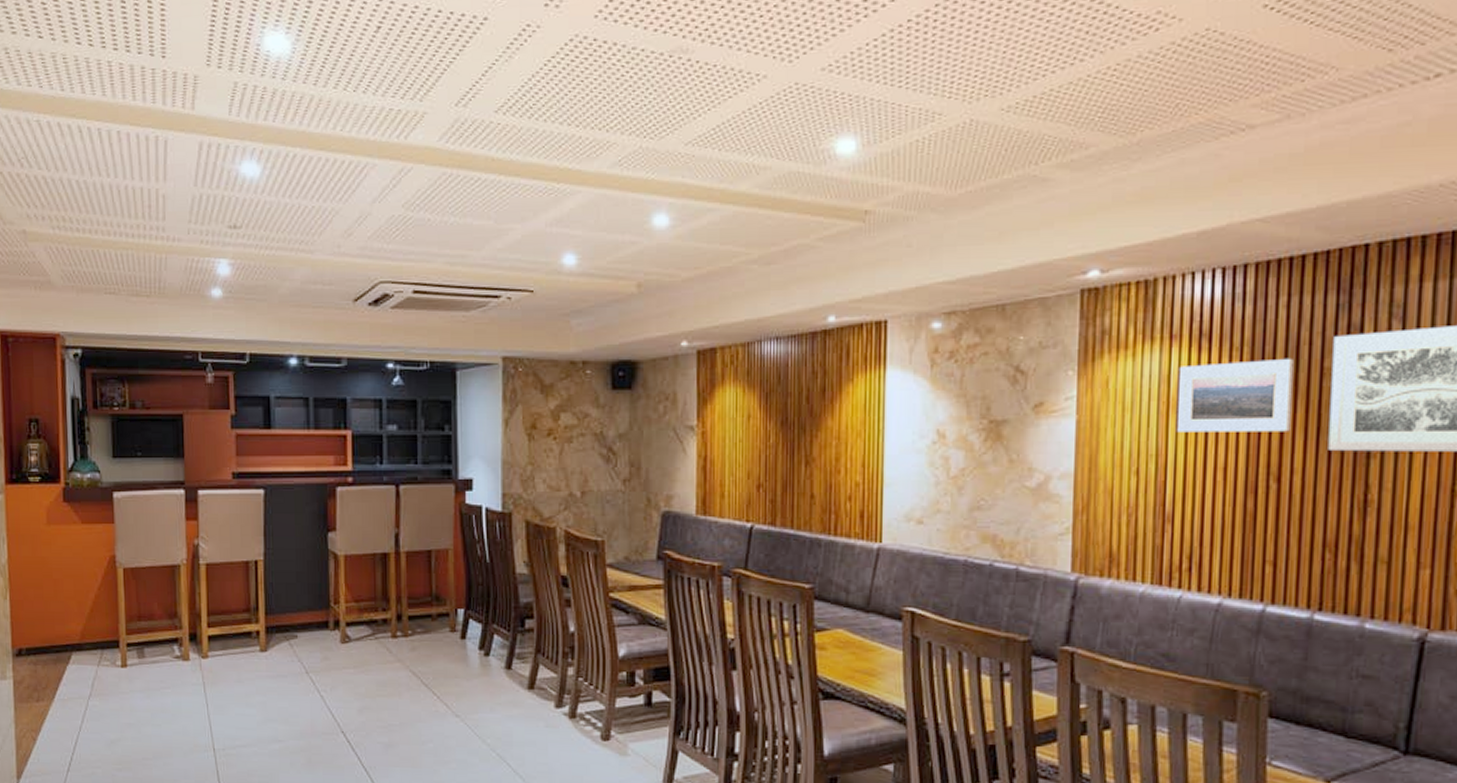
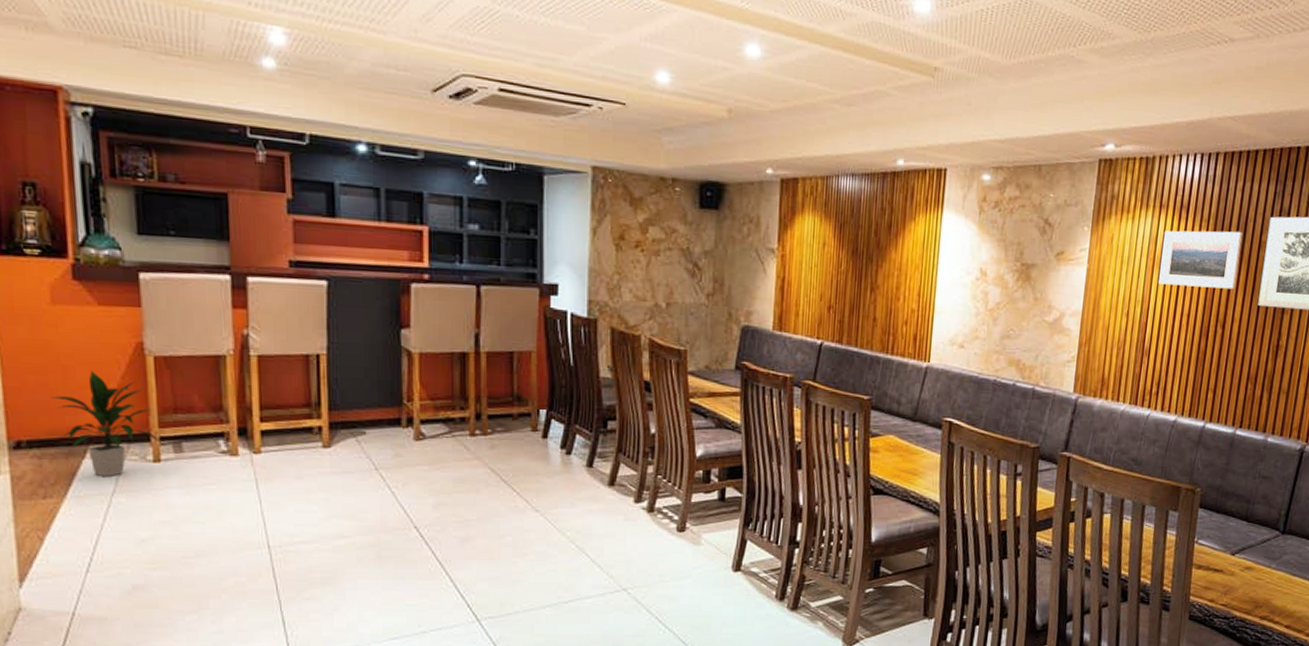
indoor plant: none [44,583,129,682] -> present [50,370,163,477]

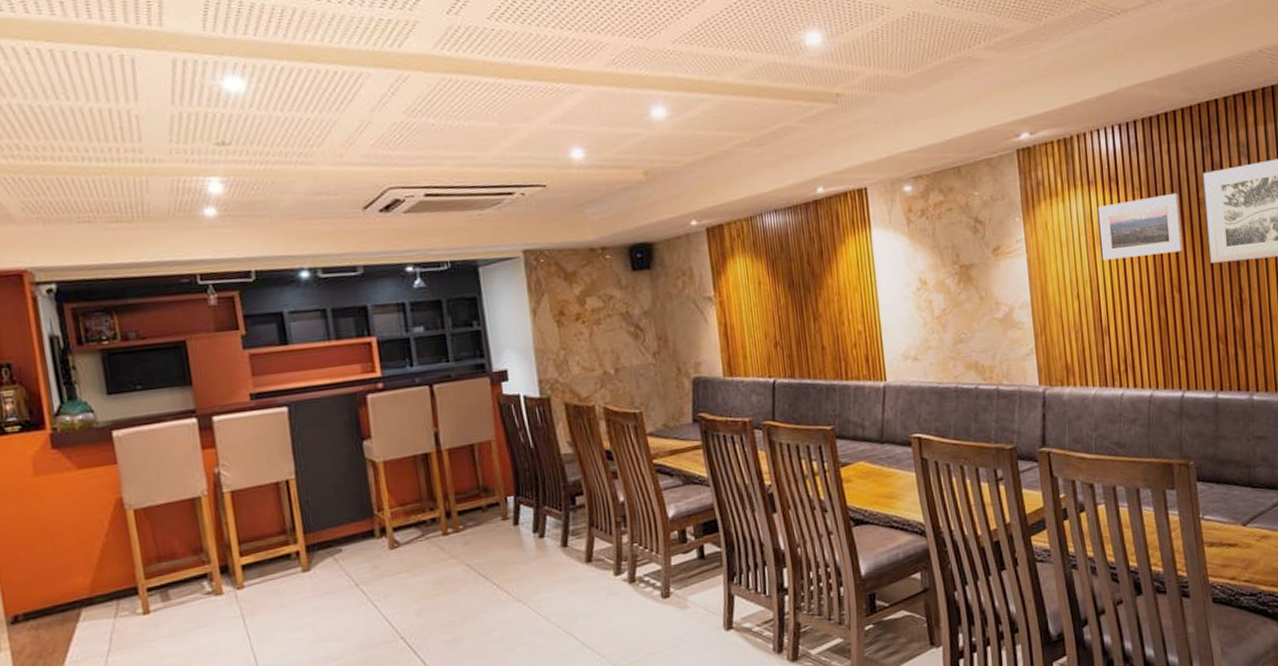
indoor plant: present [50,370,163,477] -> none [41,533,150,638]

